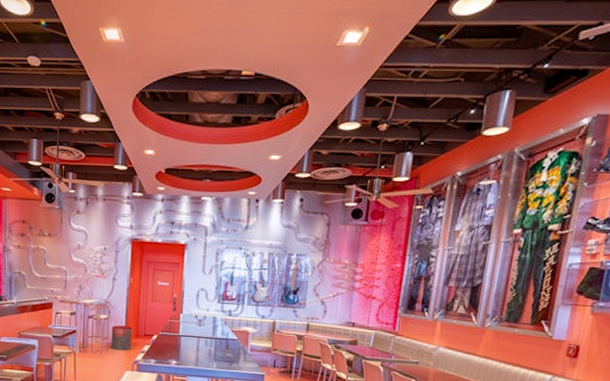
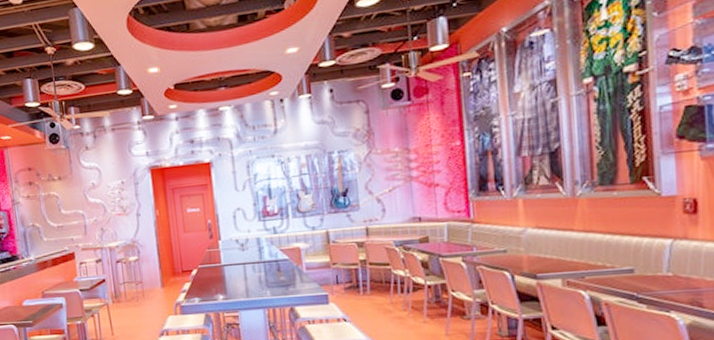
trash can: present [111,325,133,351] -> none [144,264,170,295]

